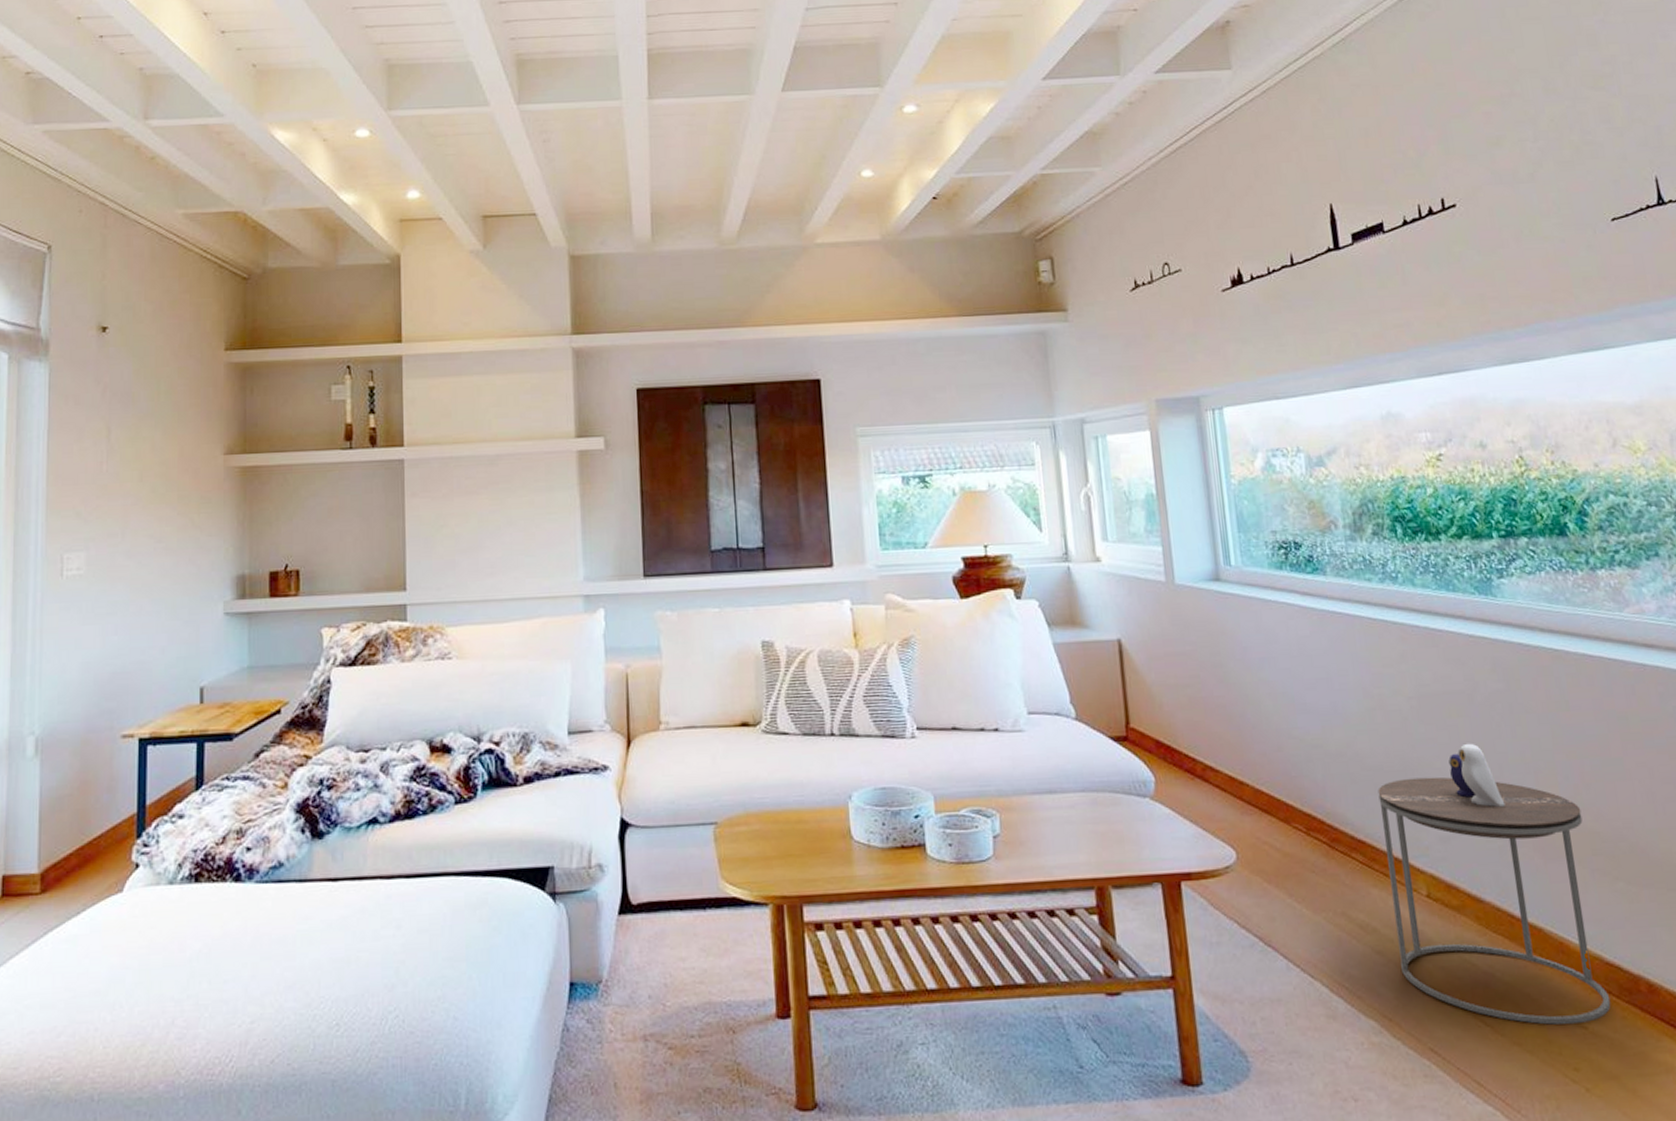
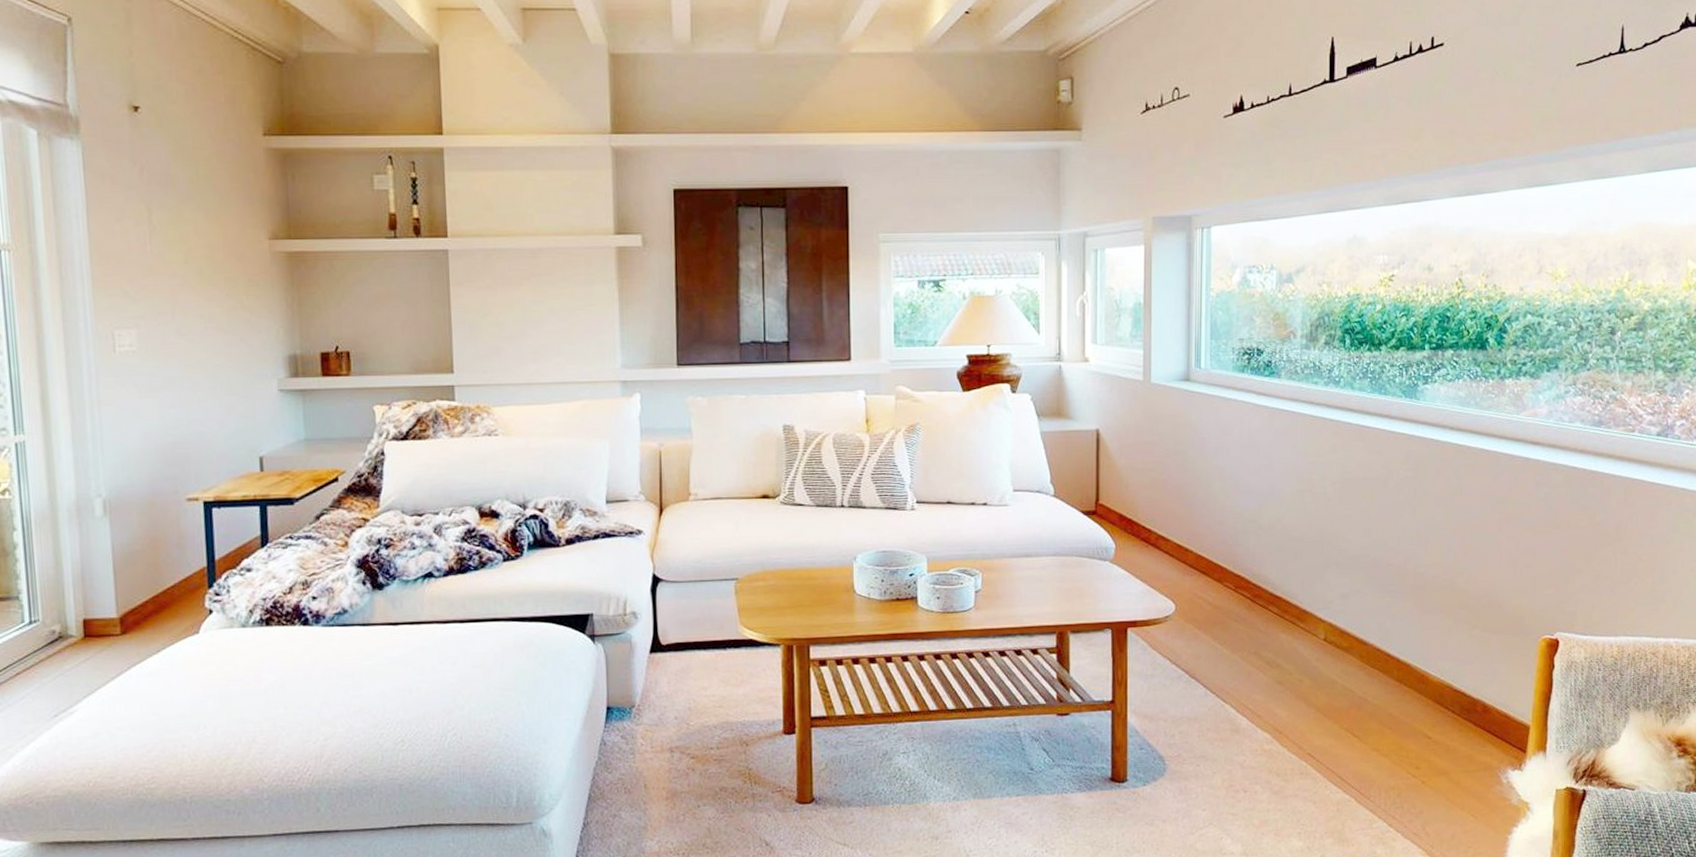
side table: present [1378,743,1611,1025] -> none [1295,520,1457,736]

